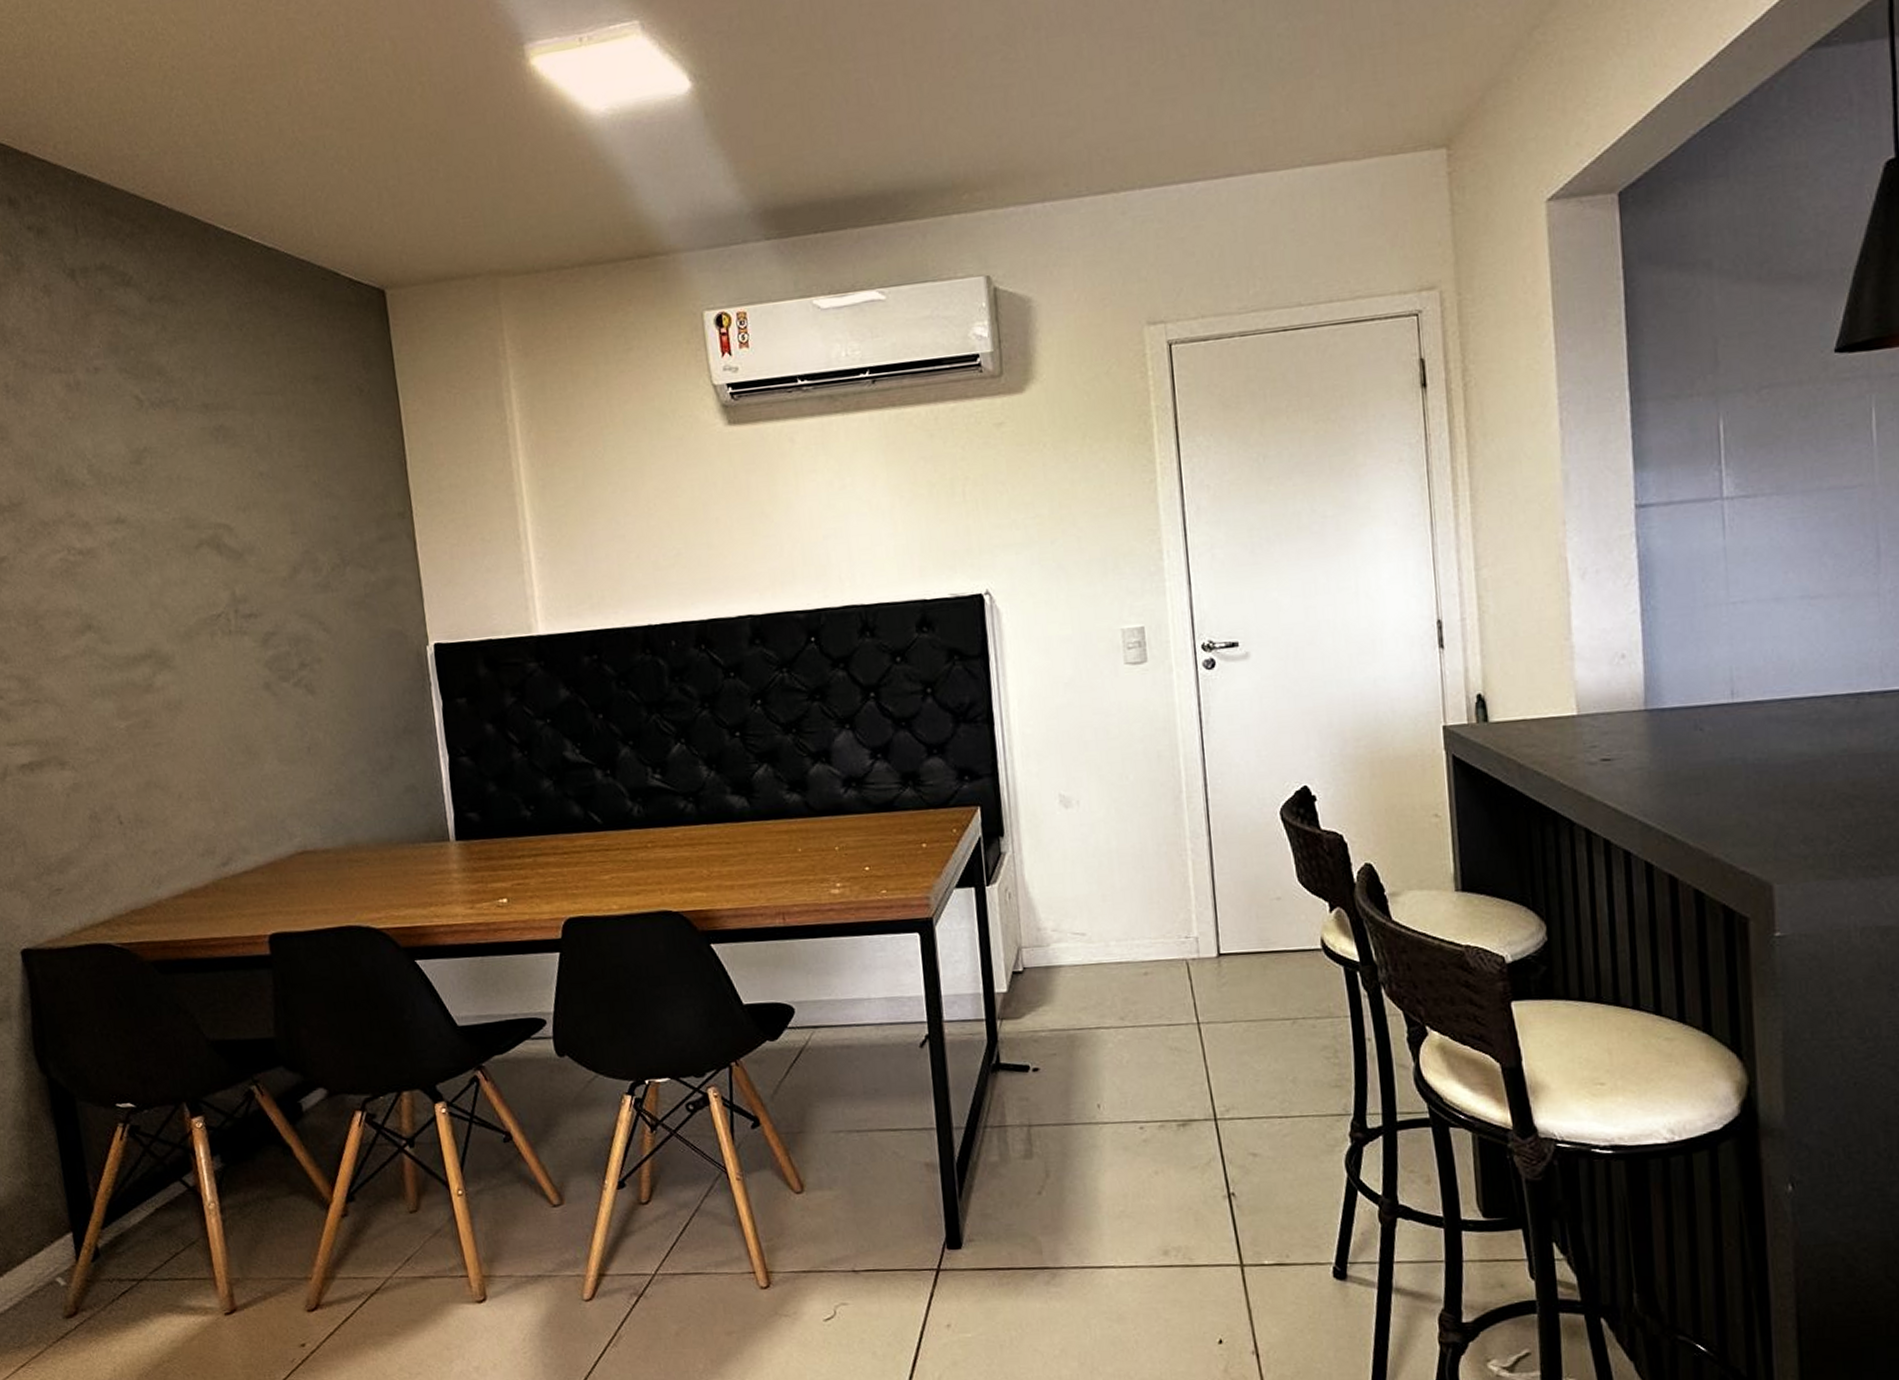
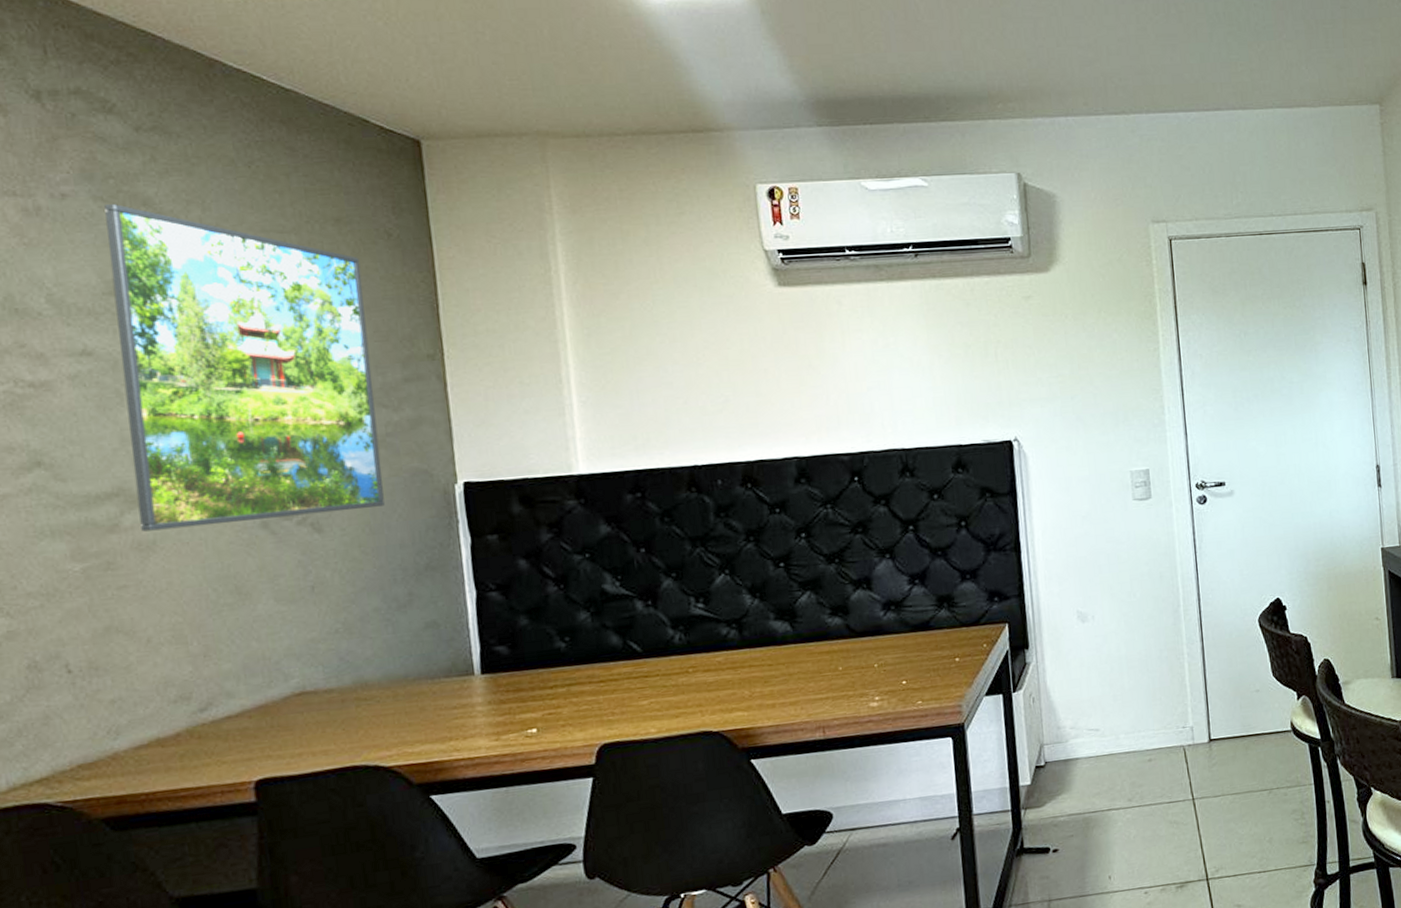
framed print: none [128,375,366,692] -> present [104,204,385,532]

